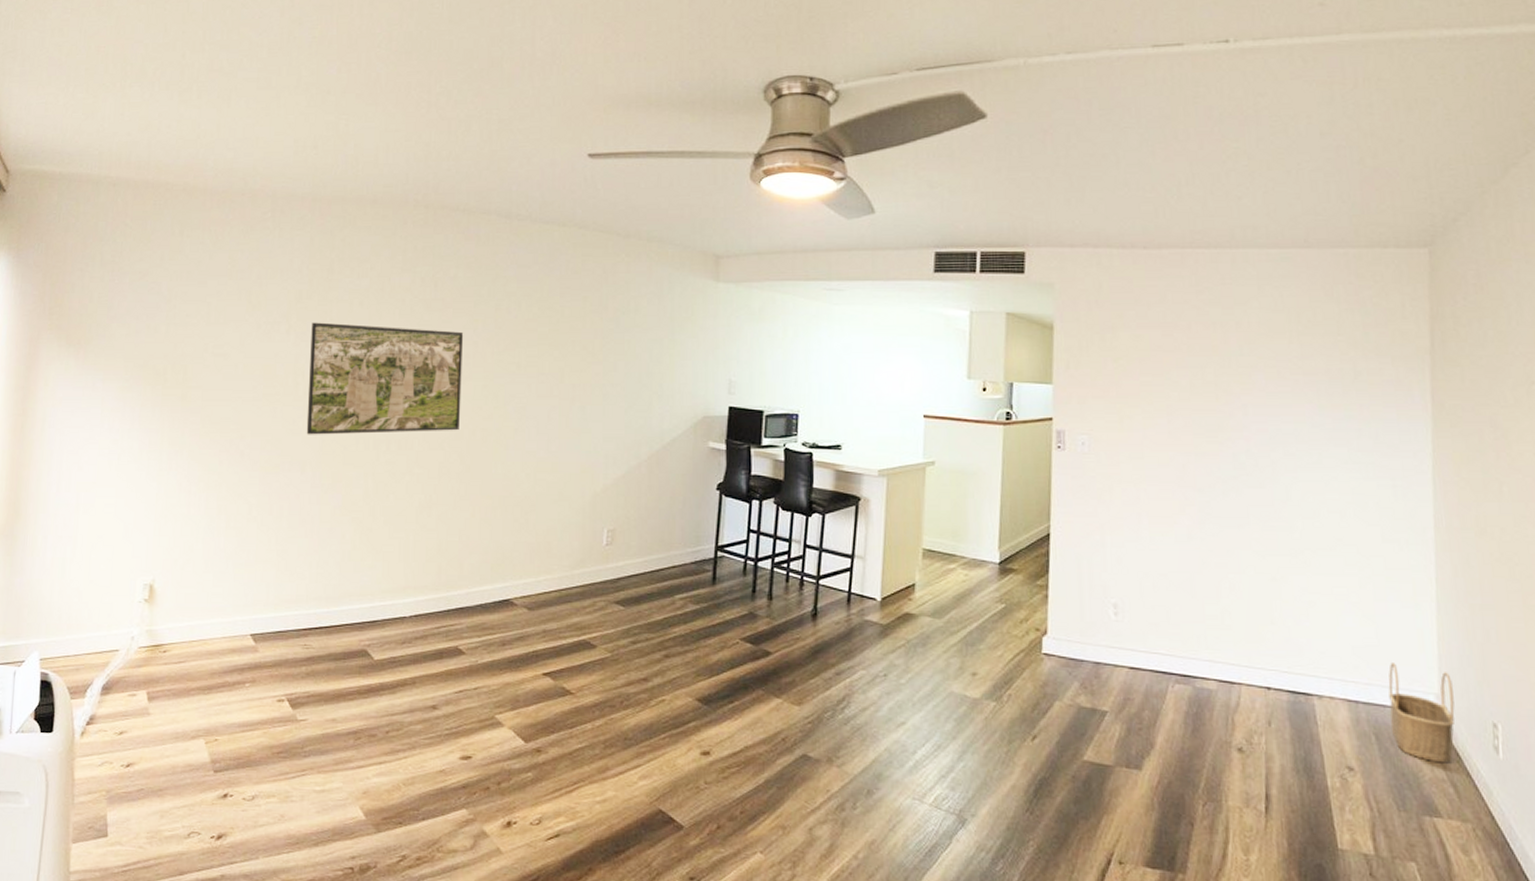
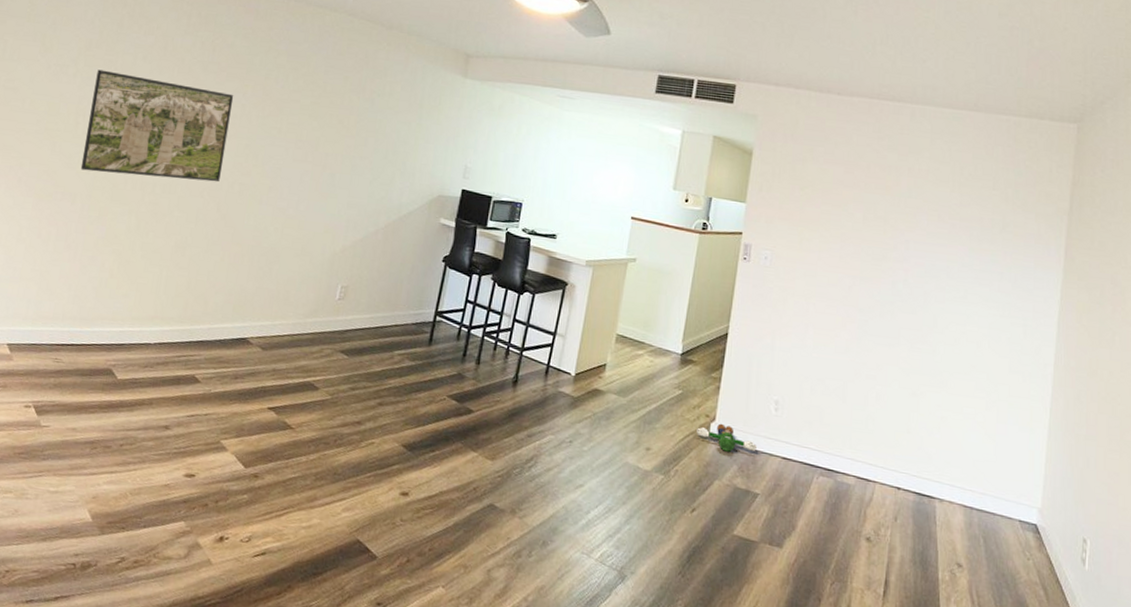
plush toy: none [1027,636,1099,668] -> present [696,423,757,452]
wicker basket: present [1388,663,1455,764] -> none [998,477,1053,569]

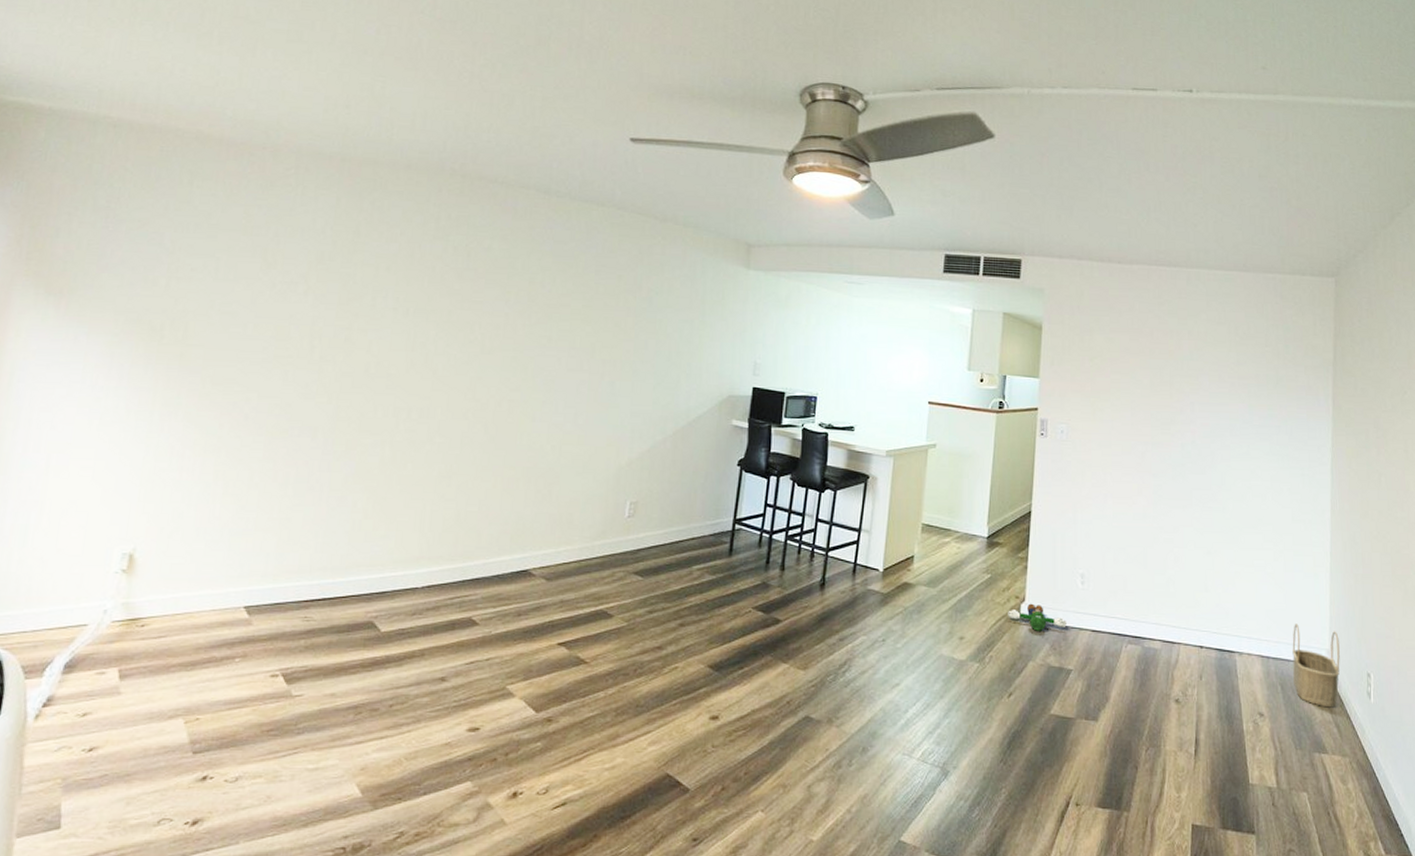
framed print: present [80,69,234,182] -> none [320,285,495,401]
wicker basket: none [998,477,1053,569] -> present [1292,624,1340,708]

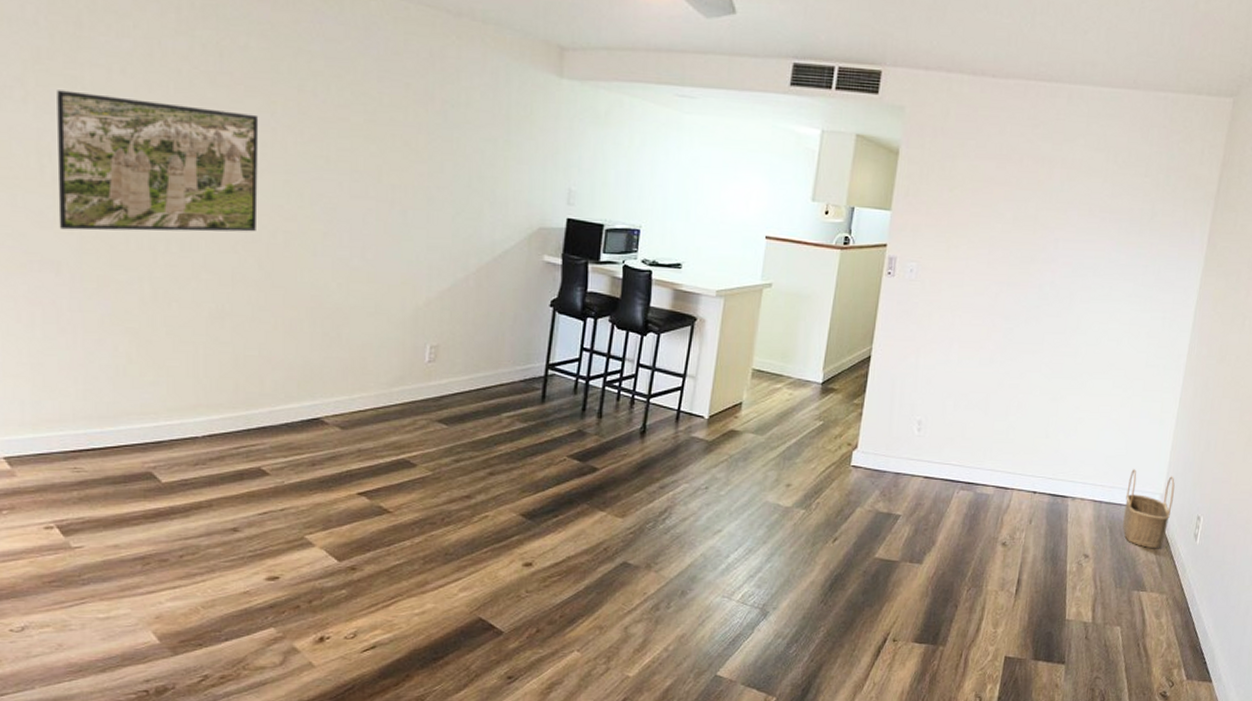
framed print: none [320,285,495,401] -> present [57,90,259,232]
plush toy: present [1008,603,1067,631] -> none [838,450,899,478]

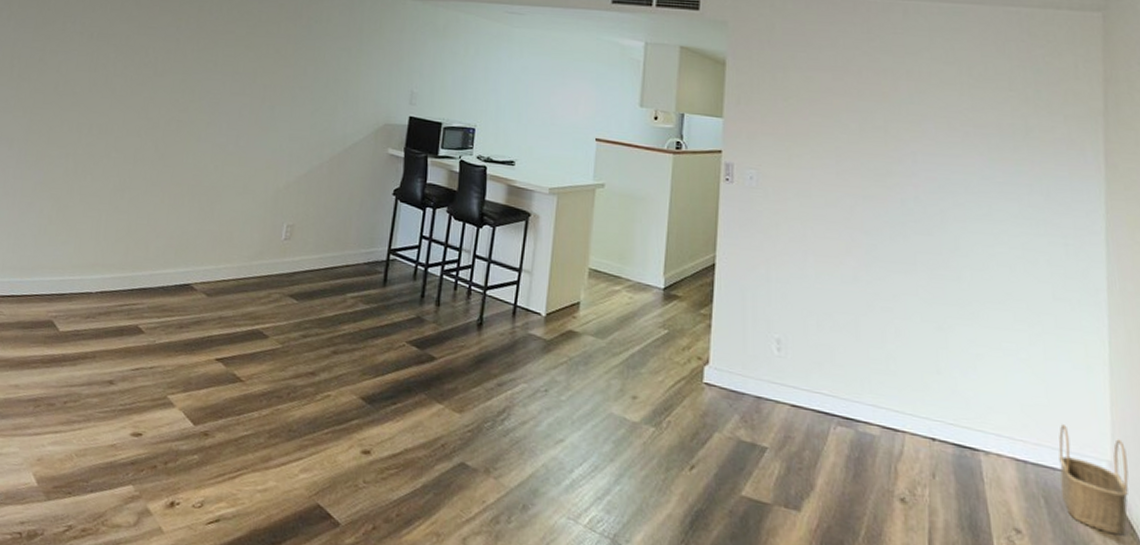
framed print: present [57,90,259,232] -> none [16,11,168,120]

